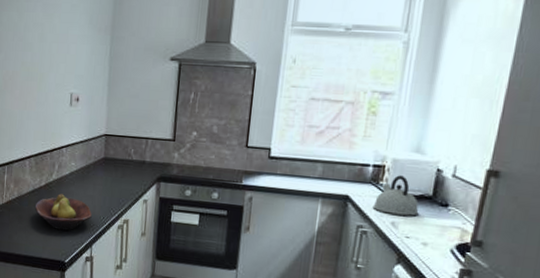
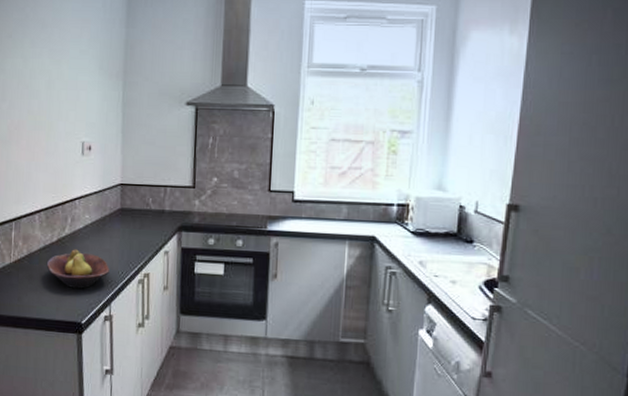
kettle: present [372,175,419,216] -> none [399,213,445,254]

